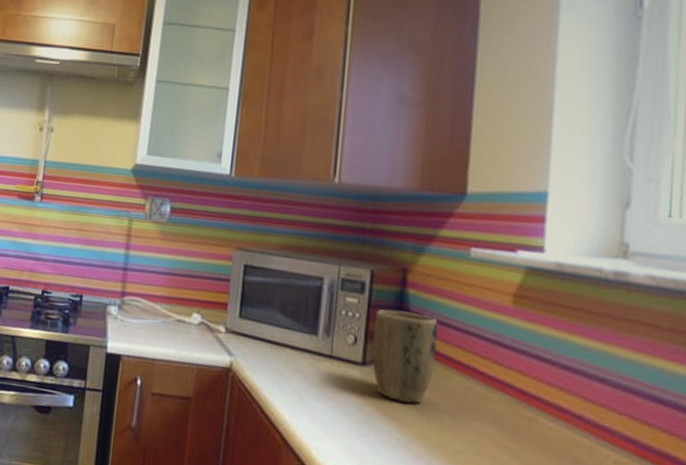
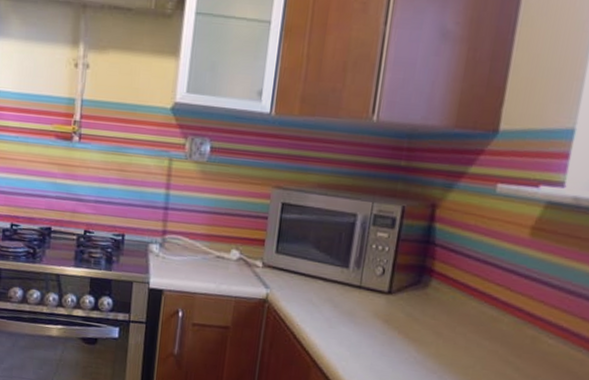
plant pot: present [371,309,439,404] -> none [397,243,461,327]

